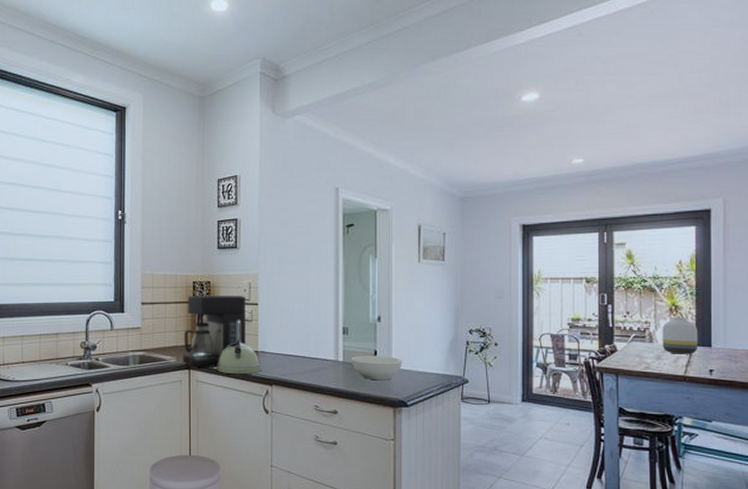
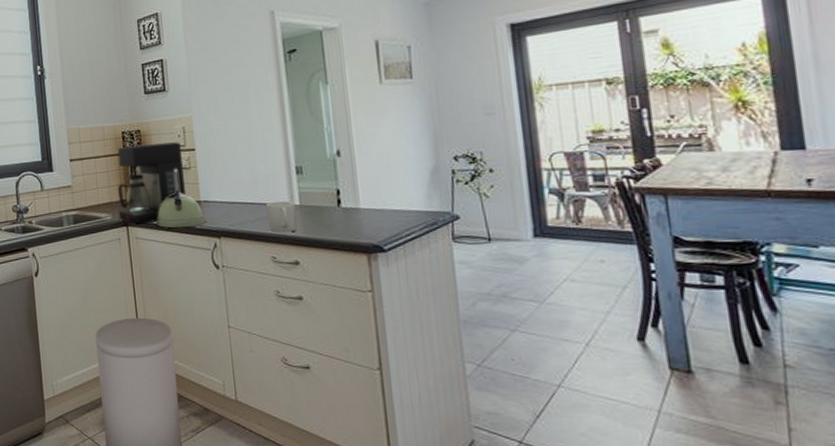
mug: none [314,356,340,385] -> present [266,200,297,233]
bowl: present [351,355,402,381] -> none [309,195,373,224]
vase: present [662,317,698,354] -> none [725,114,785,163]

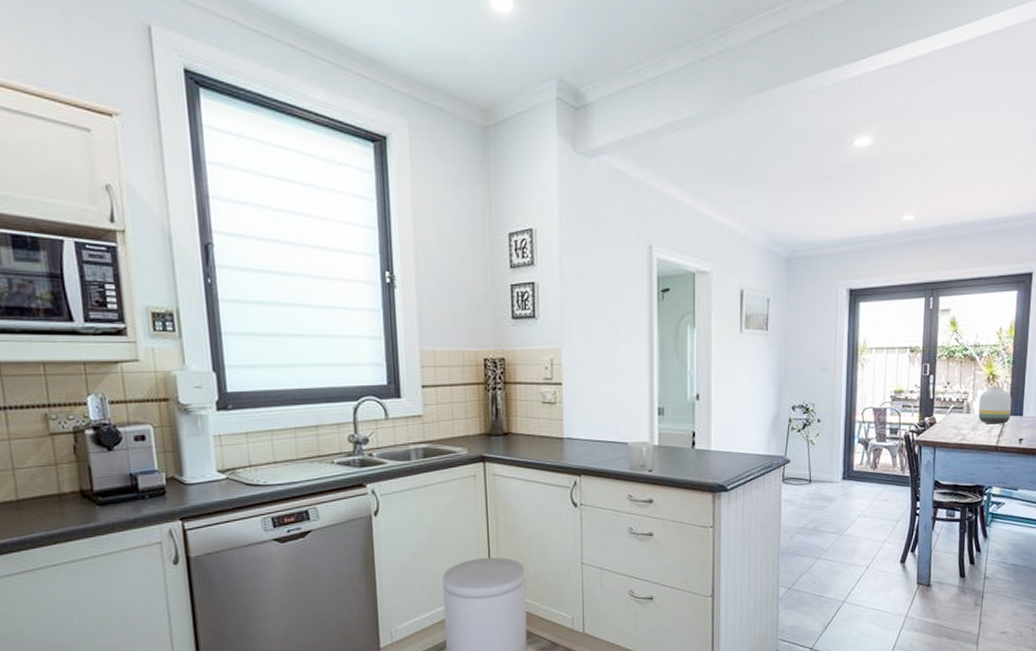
coffee maker: present [117,142,186,225] -> none [475,374,549,460]
kettle: present [155,168,206,229] -> none [515,402,568,466]
vase: none [725,114,785,163] -> present [978,386,1012,424]

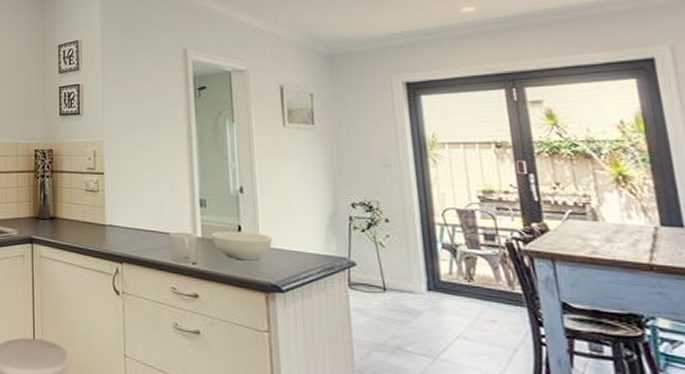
bowl: none [667,437,722,465] -> present [211,231,273,261]
vase: present [978,386,1012,424] -> none [608,189,665,236]

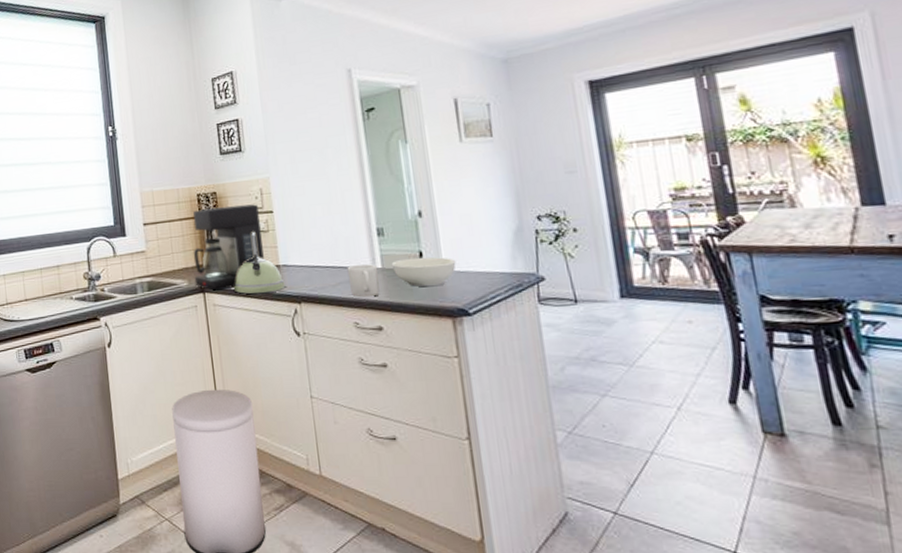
coffee maker: none [24,164,92,243] -> present [193,204,264,291]
kettle: none [60,190,110,251] -> present [233,231,286,295]

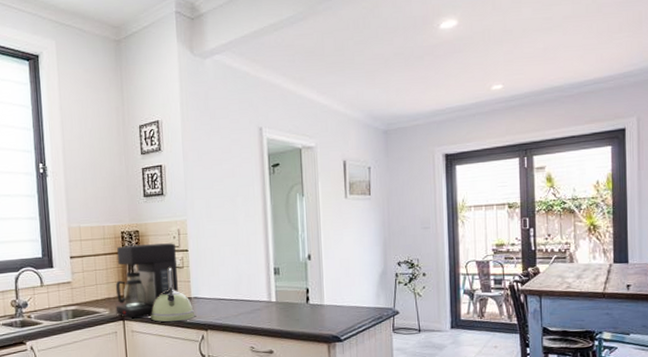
mug: present [347,264,380,298] -> none [247,297,273,326]
bowl: present [391,257,456,288] -> none [283,293,334,318]

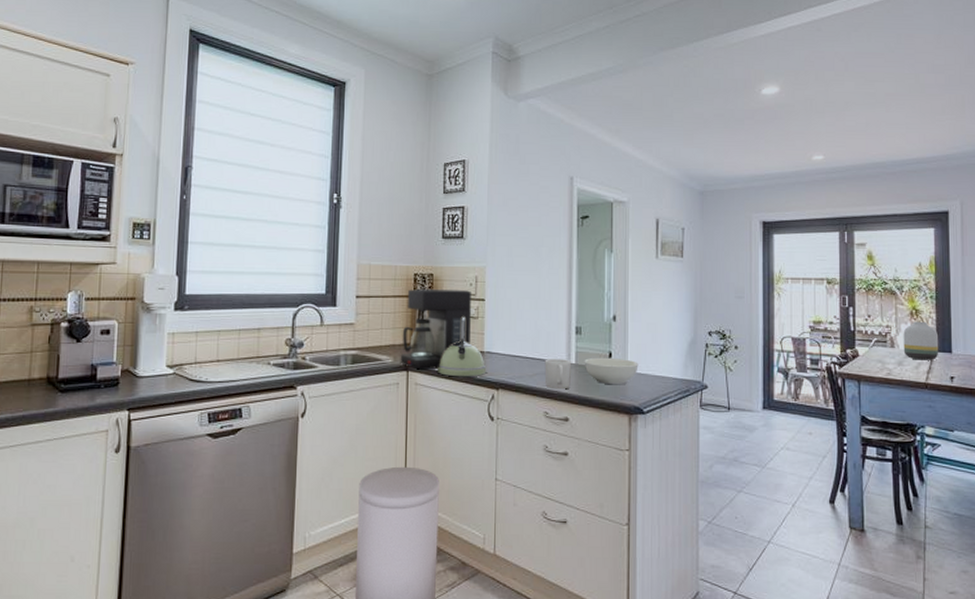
mug: none [247,297,273,326] -> present [544,358,572,390]
bowl: none [283,293,334,318] -> present [584,357,639,385]
vase: none [581,235,616,272] -> present [903,321,939,360]

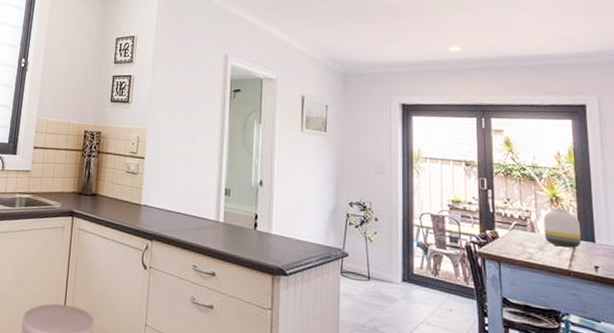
coffee maker: present [400,289,471,370] -> none [67,144,133,217]
kettle: present [437,316,487,378] -> none [98,171,143,228]
mug: present [544,358,572,390] -> none [194,215,221,246]
bowl: present [584,357,639,385] -> none [231,218,283,246]

